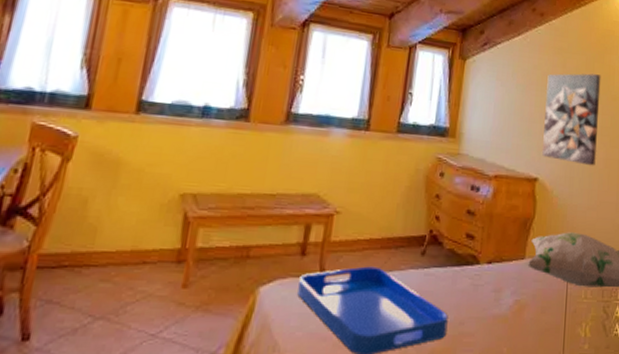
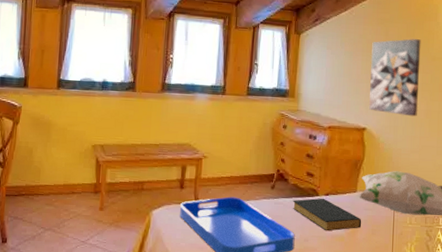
hardback book: none [446,267,530,311] -> present [292,198,362,232]

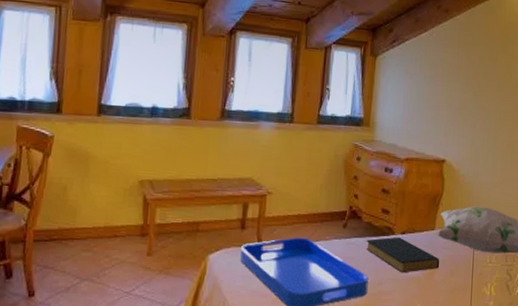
wall art: present [369,39,421,117] -> none [449,63,504,148]

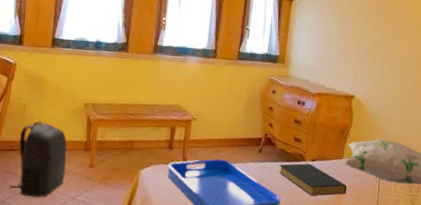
backpack: none [48,203,120,295] -> present [9,120,67,197]

